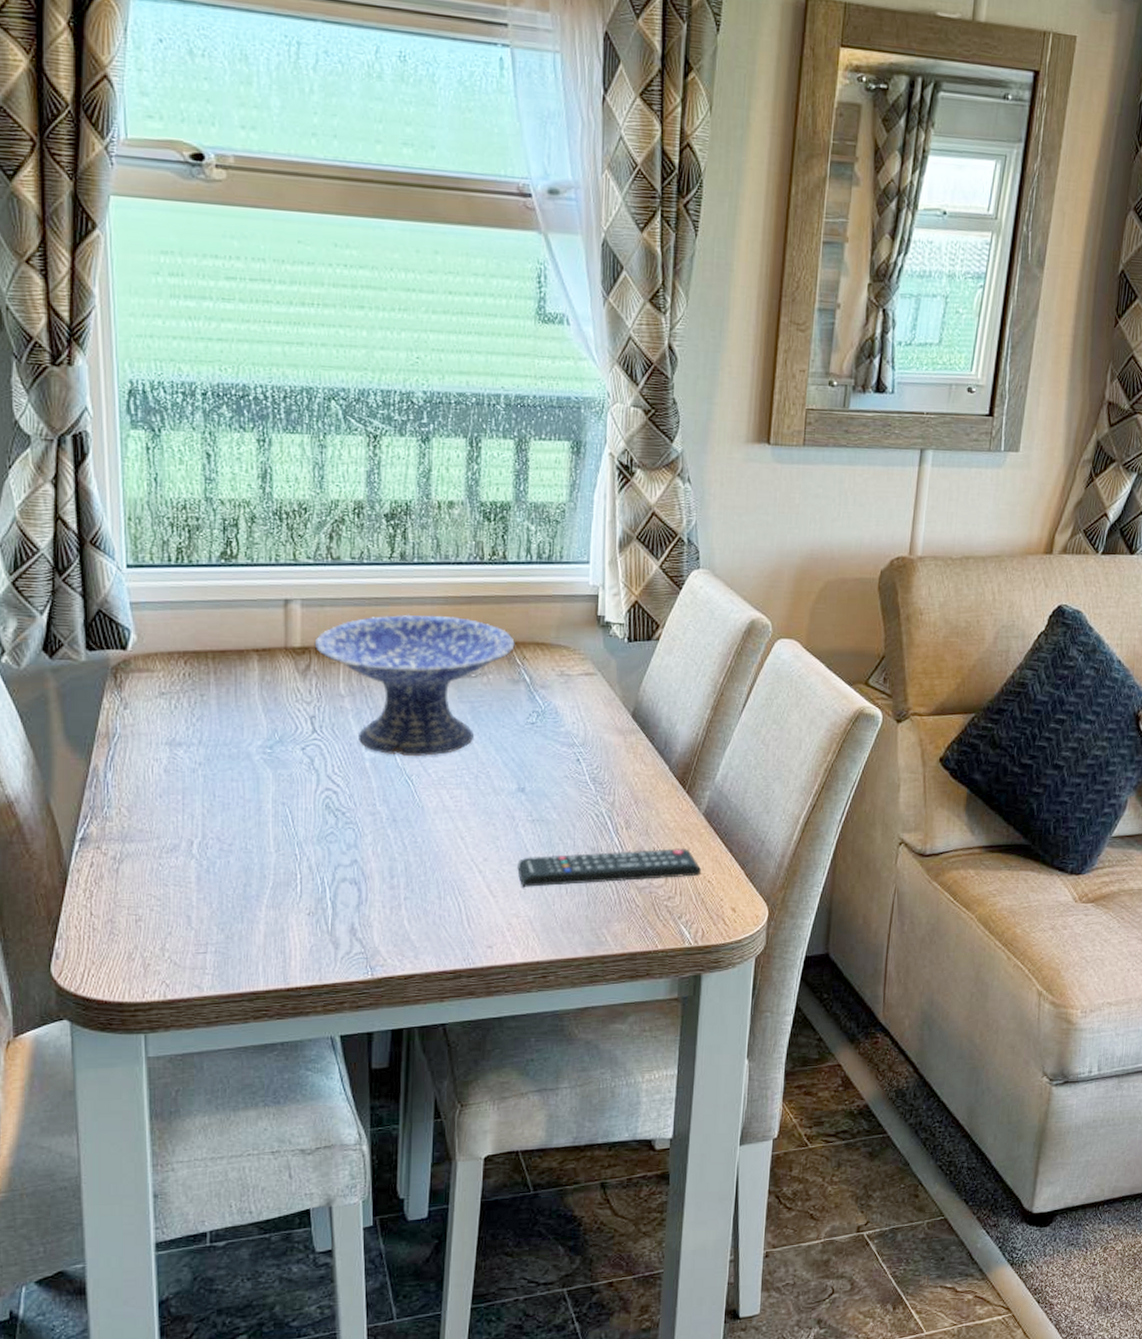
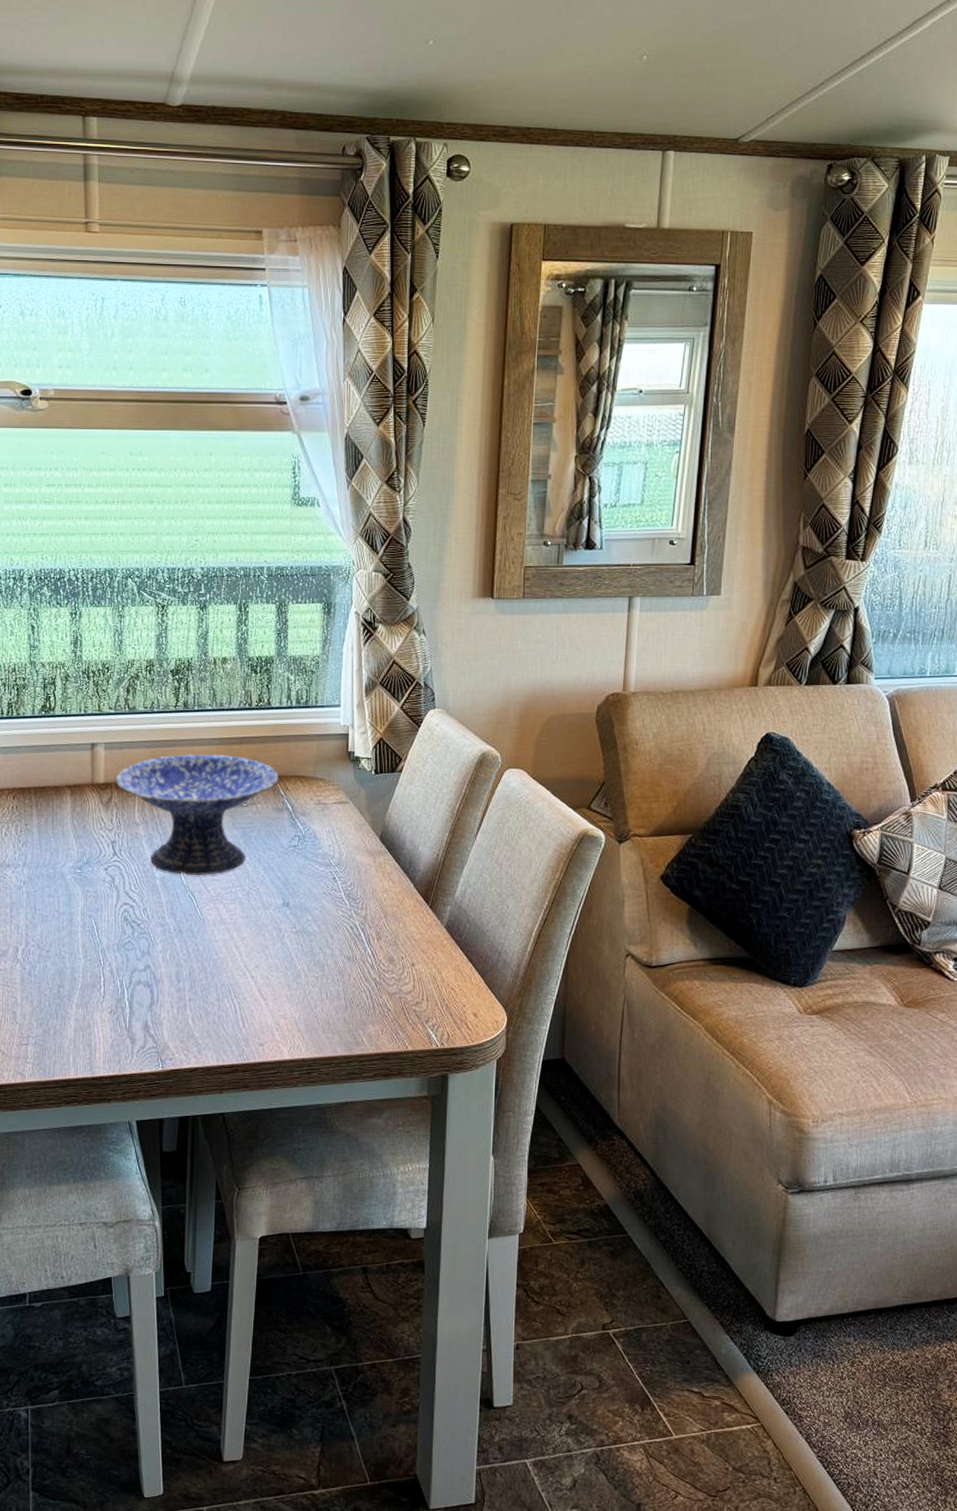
remote control: present [517,848,702,887] -> none [284,958,446,992]

